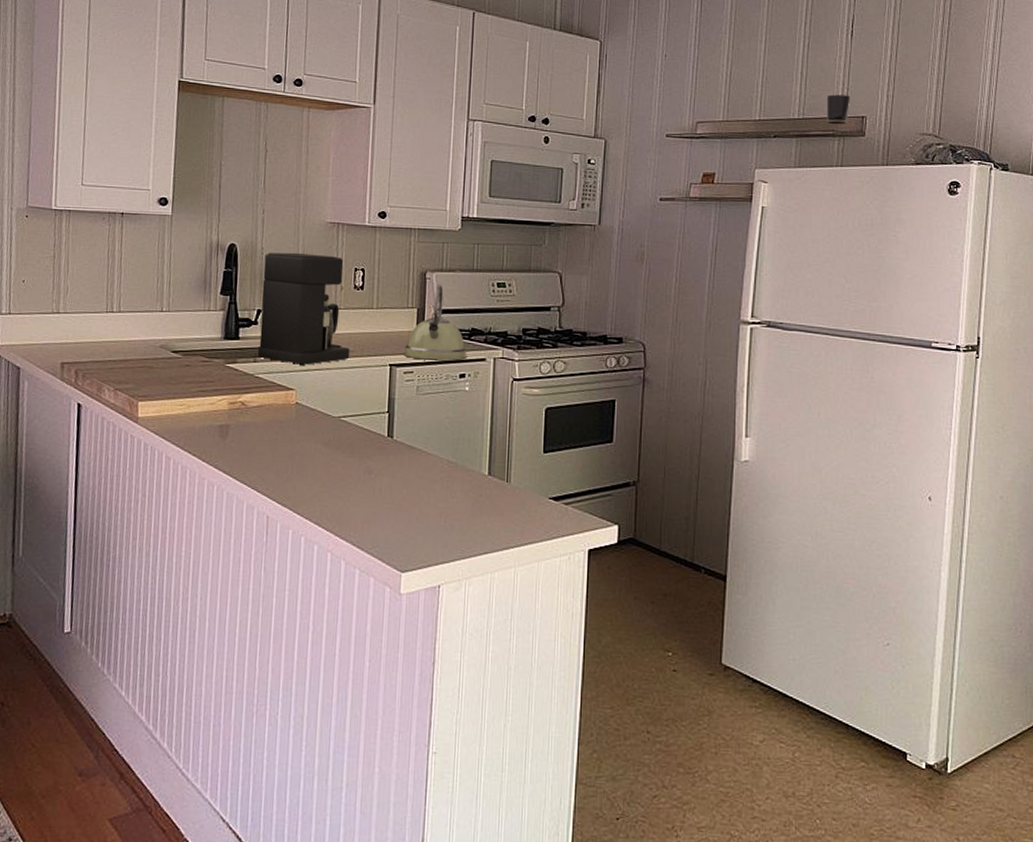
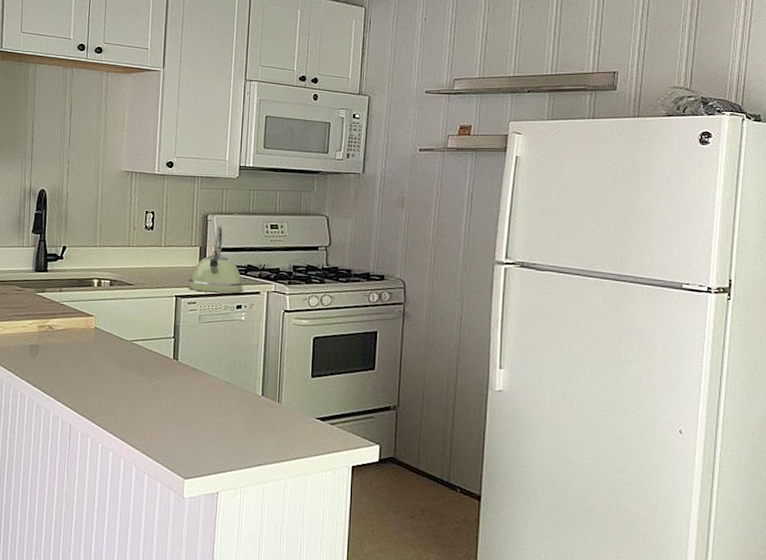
coffee maker: present [257,252,351,365] -> none [62,197,142,295]
mug: present [826,94,851,125] -> none [578,52,603,80]

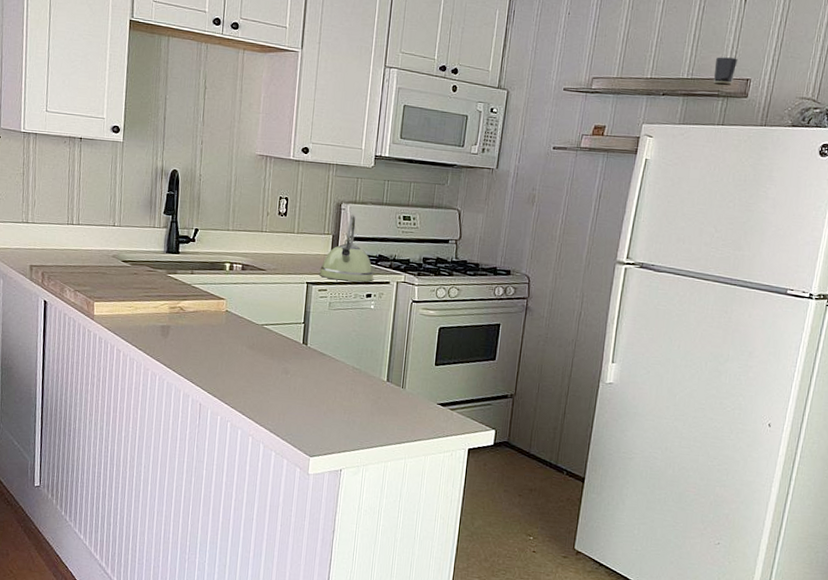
mug: none [578,52,603,80] -> present [713,57,738,86]

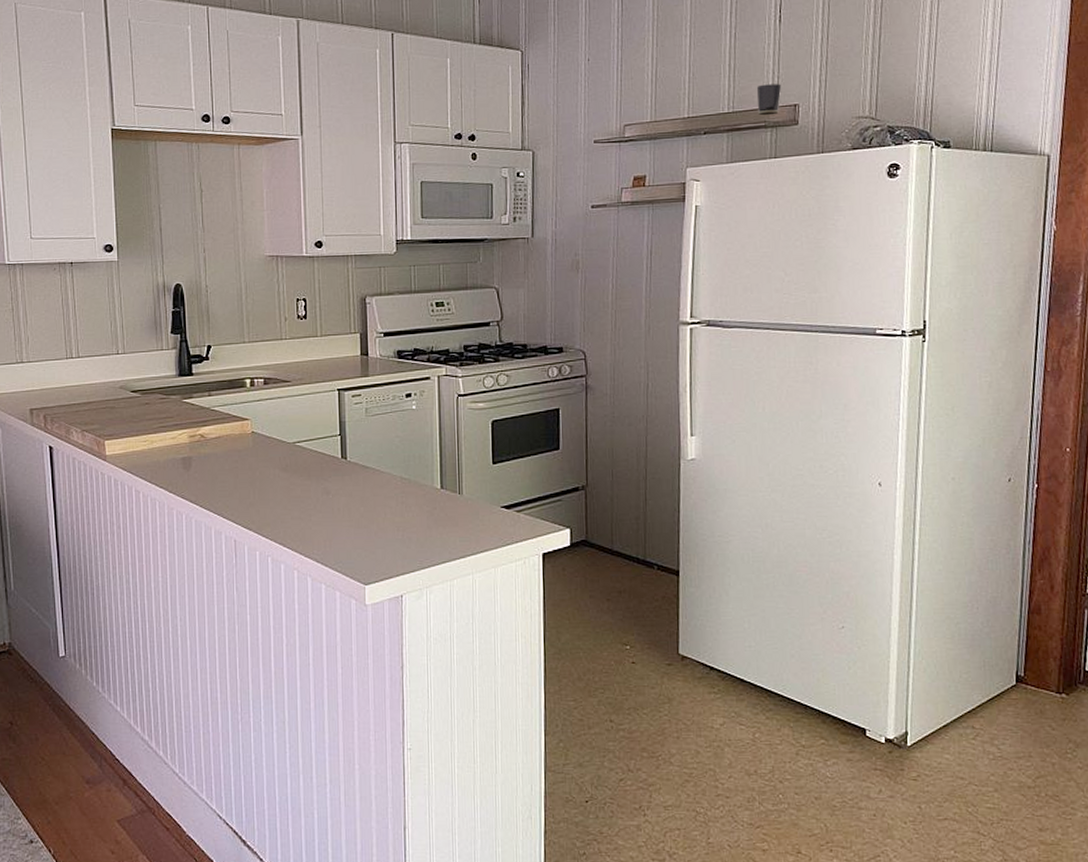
kettle: present [318,214,374,283] -> none [349,308,412,383]

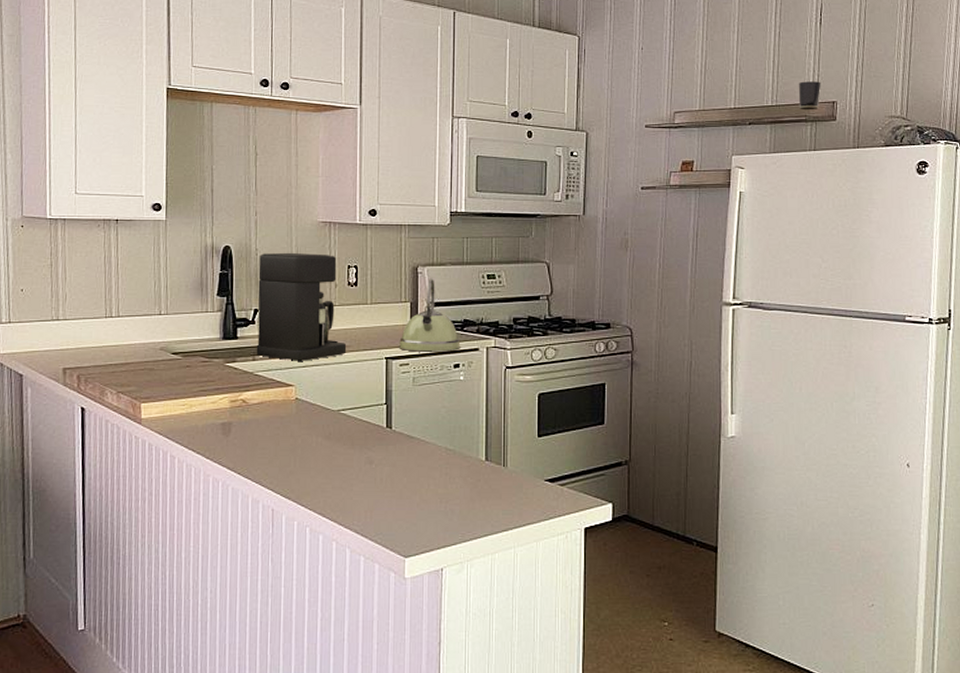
coffee maker: none [209,287,299,395] -> present [256,252,347,361]
kettle: none [349,308,412,383] -> present [398,278,461,352]

